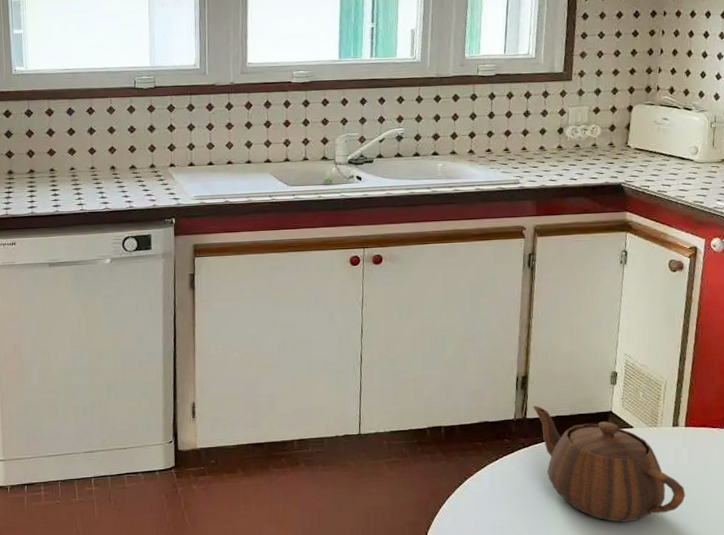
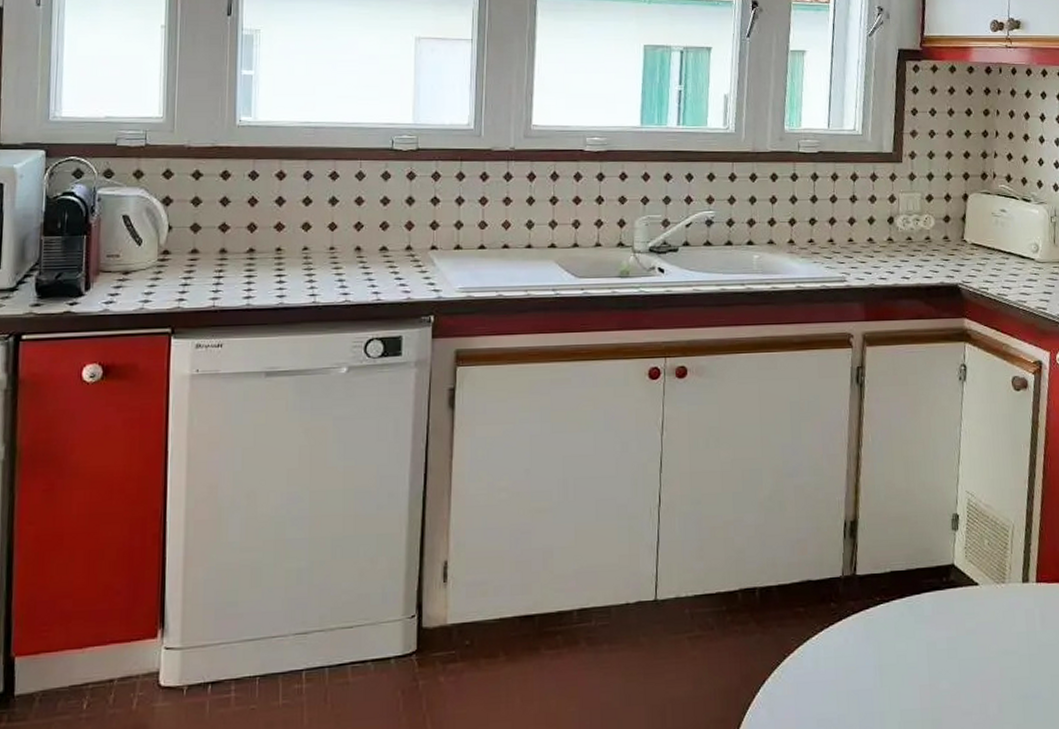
teapot: present [533,406,686,522] -> none [863,558,1040,709]

